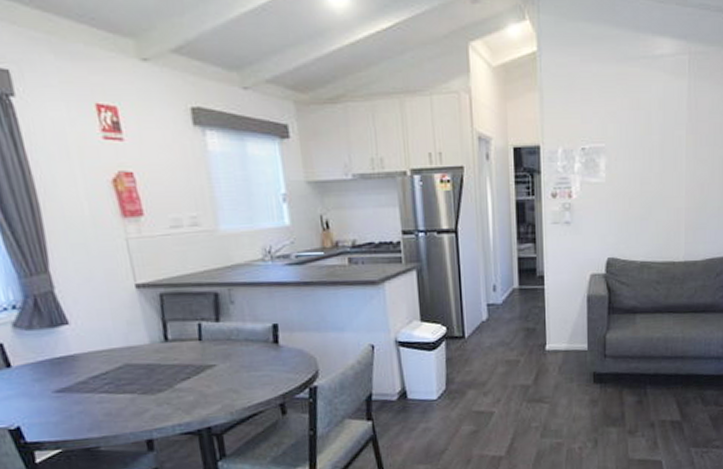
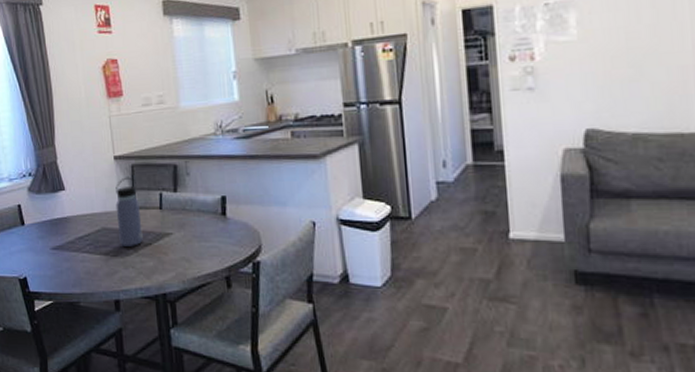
water bottle: none [140,307,180,383] -> present [115,177,143,246]

